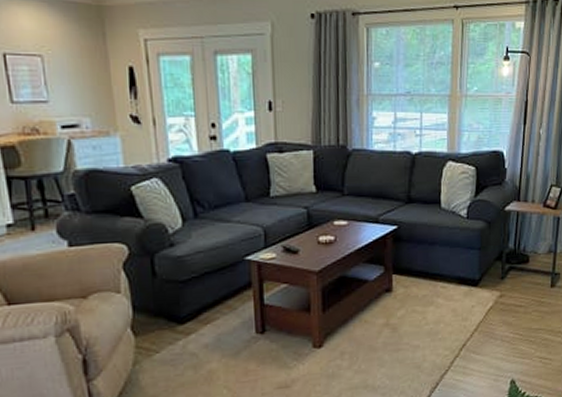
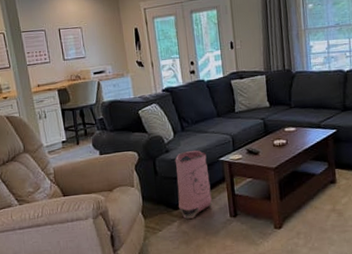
bag: none [182,244,232,336] -> present [175,150,212,219]

